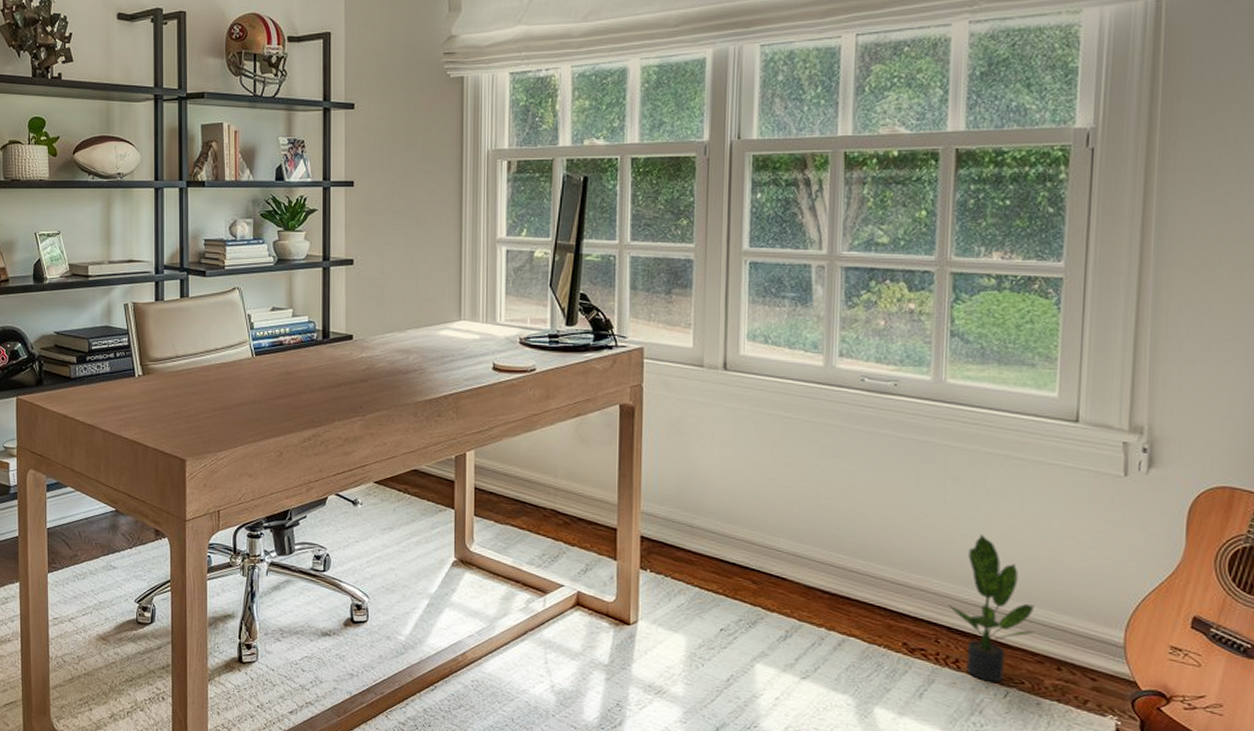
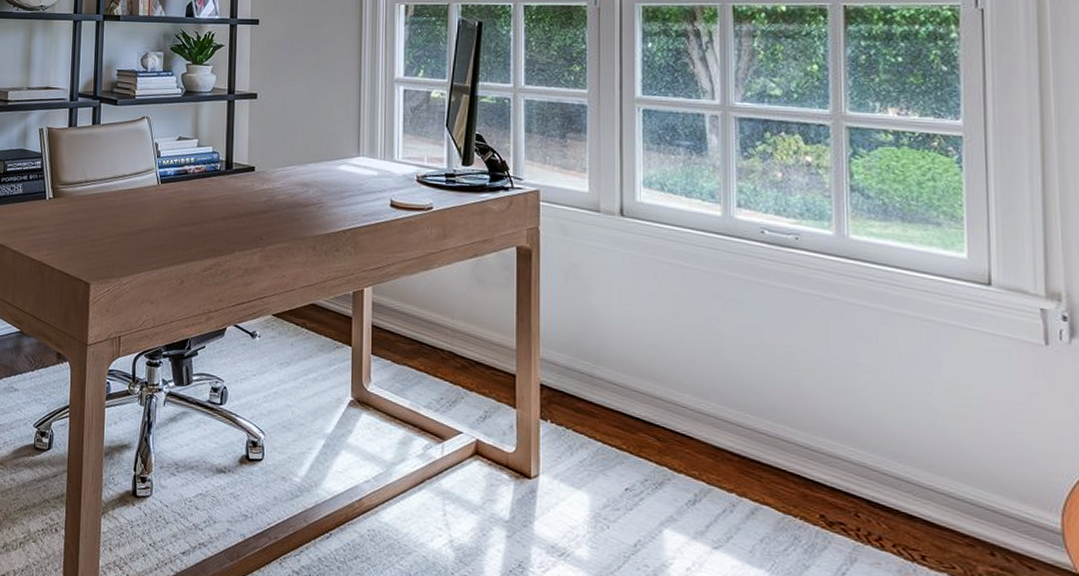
potted plant: present [948,534,1035,682] -> none [866,400,962,566]

